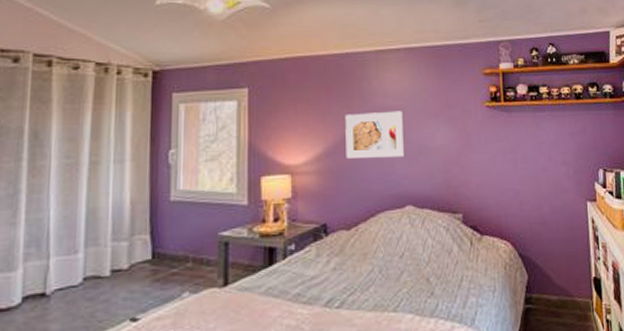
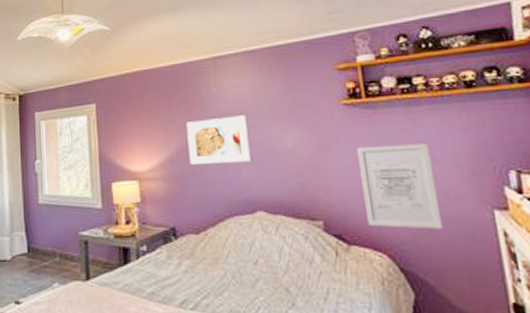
wall art: none [493,144,552,219] -> present [355,143,444,229]

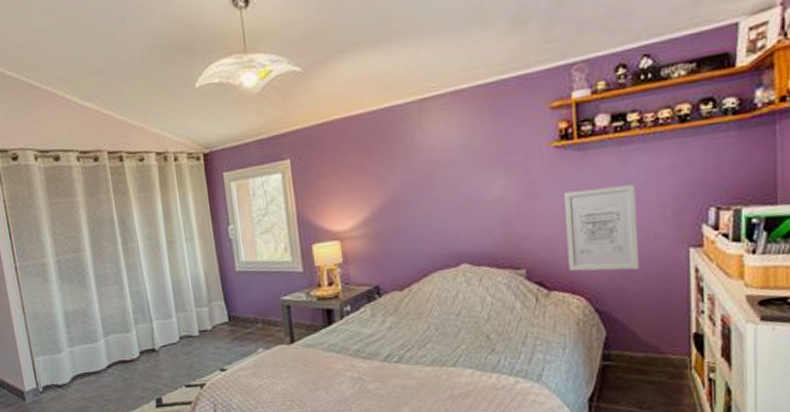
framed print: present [186,115,252,164] -> none [389,164,458,220]

